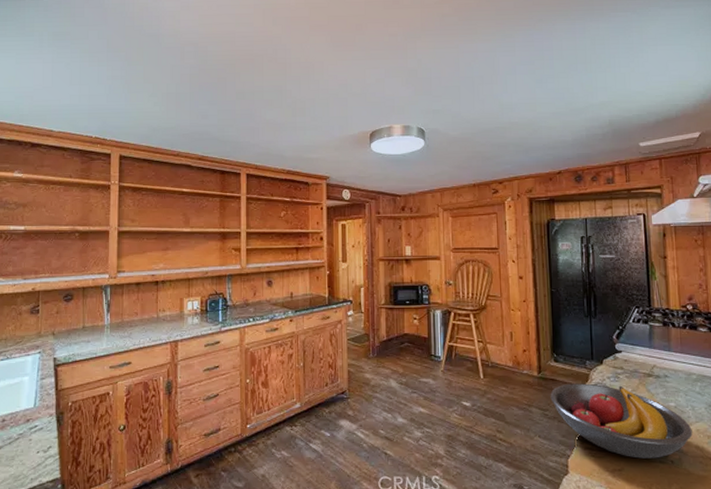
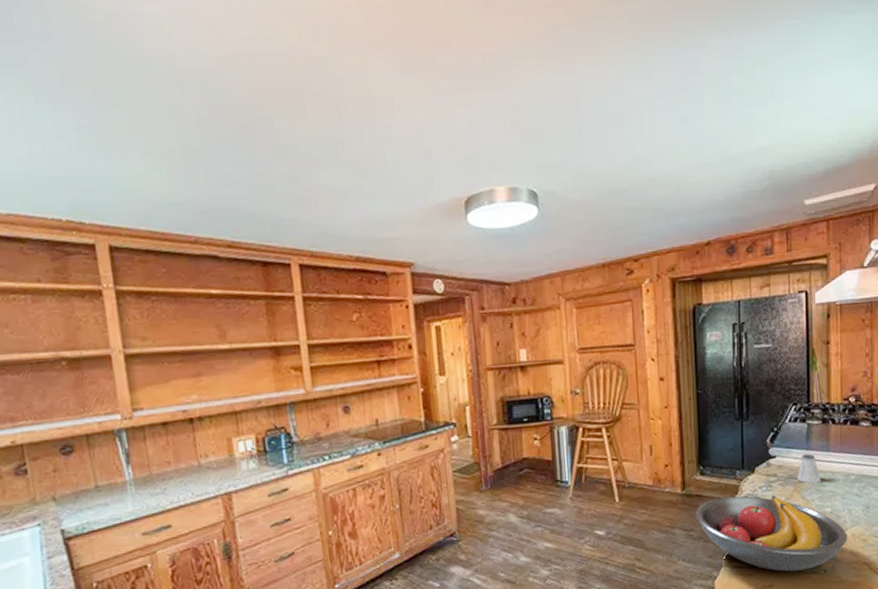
saltshaker: none [641,352,665,379] -> present [796,454,821,484]

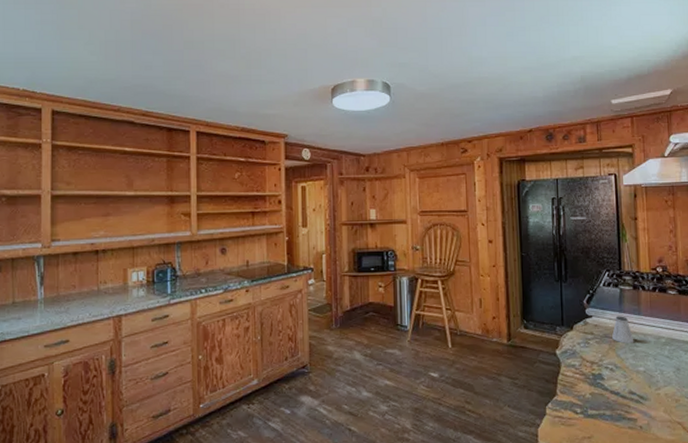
fruit bowl: present [695,494,848,572] -> none [520,350,661,425]

